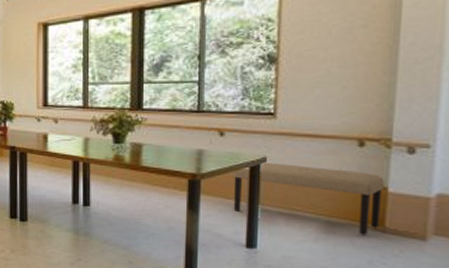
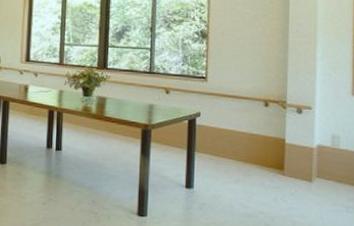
bench: present [232,162,385,235] -> none [175,116,283,178]

